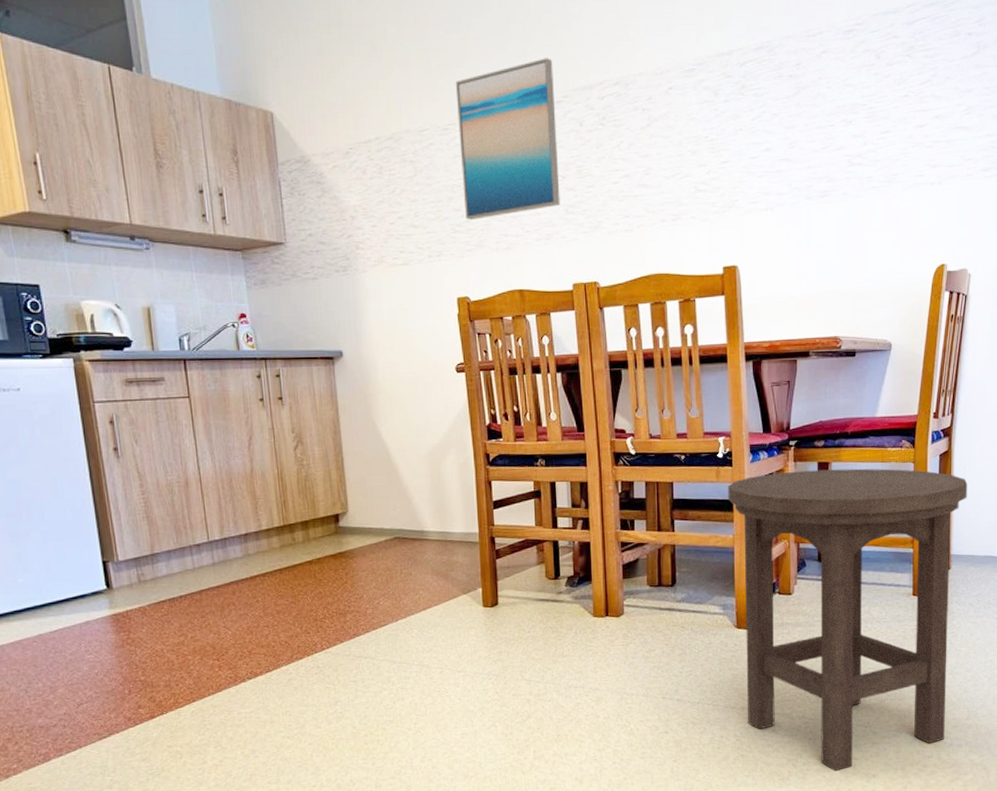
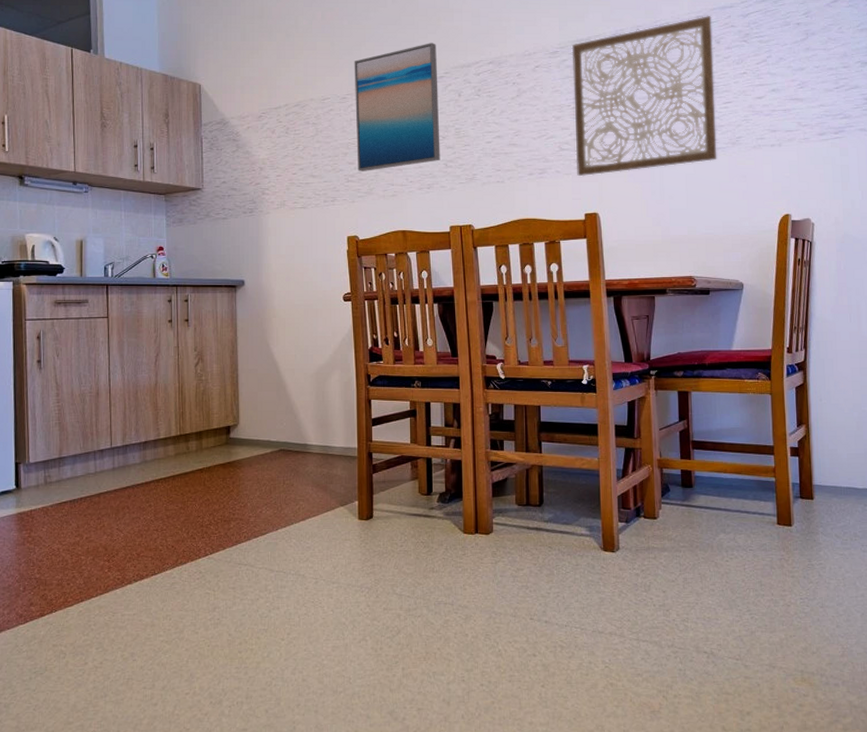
wall art: none [710,22,872,223] -> present [571,15,717,177]
stool: present [728,468,967,771] -> none [592,398,826,706]

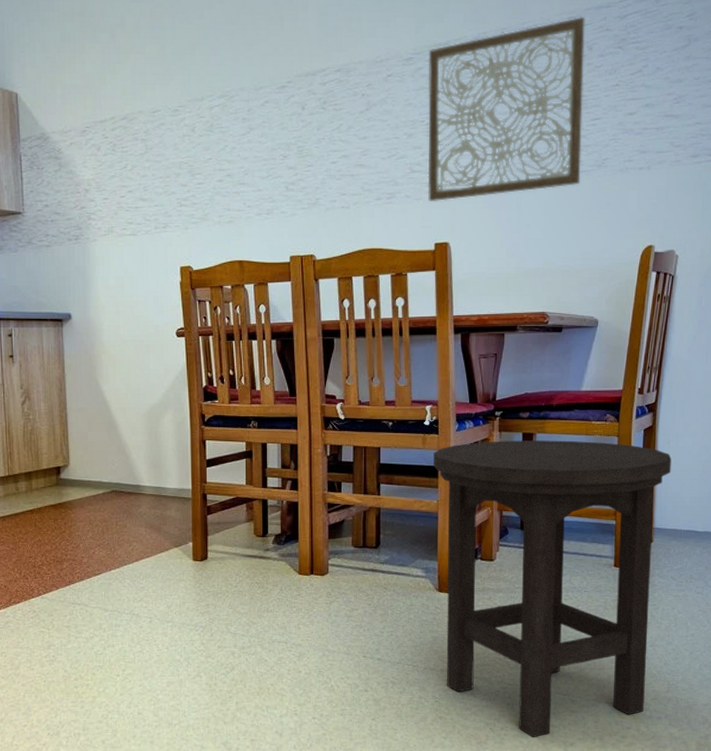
wall art: present [354,43,440,171] -> none [186,46,281,195]
stool: none [592,398,826,706] -> present [433,440,671,737]

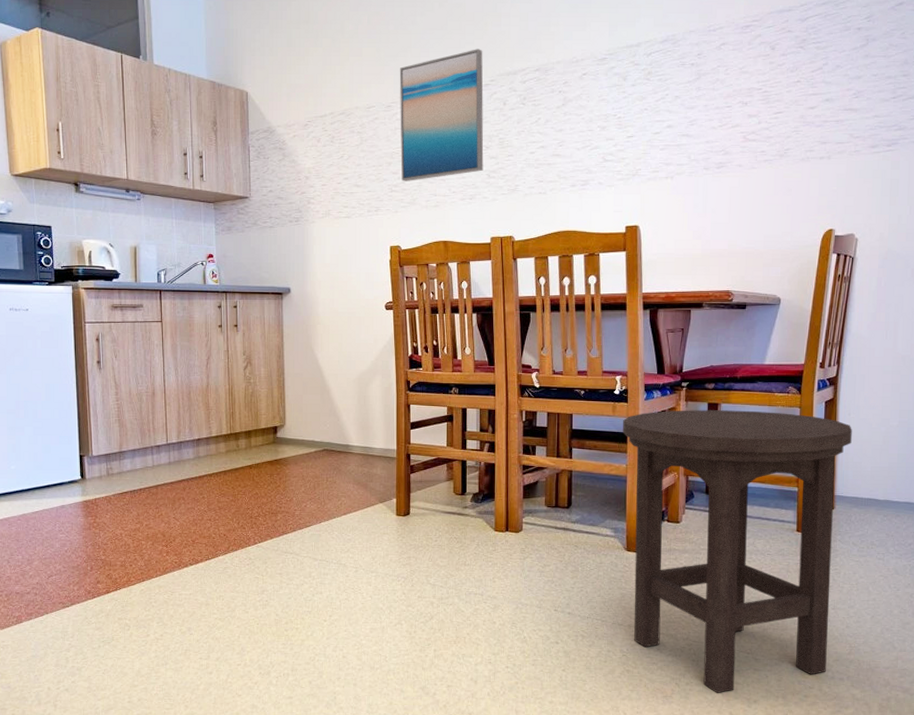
wall art: none [186,46,281,195] -> present [399,49,484,181]
wall art: present [427,16,585,202] -> none [619,19,768,189]

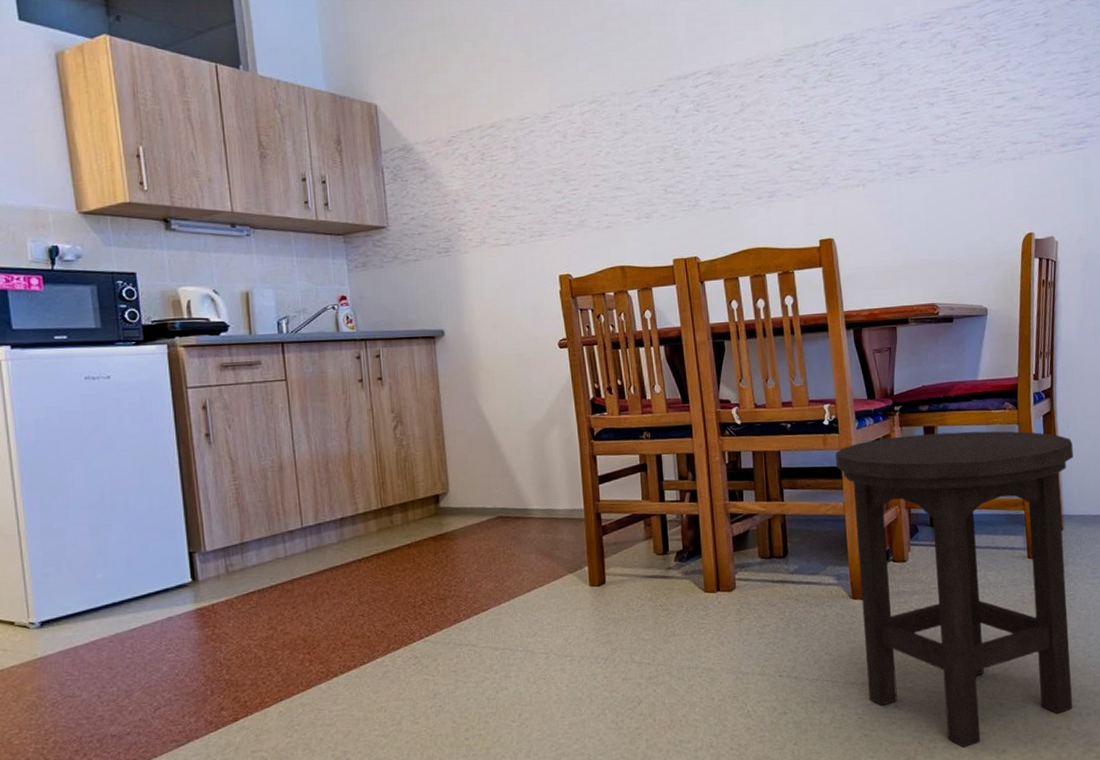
wall art: present [399,49,484,181] -> none [554,51,659,201]

